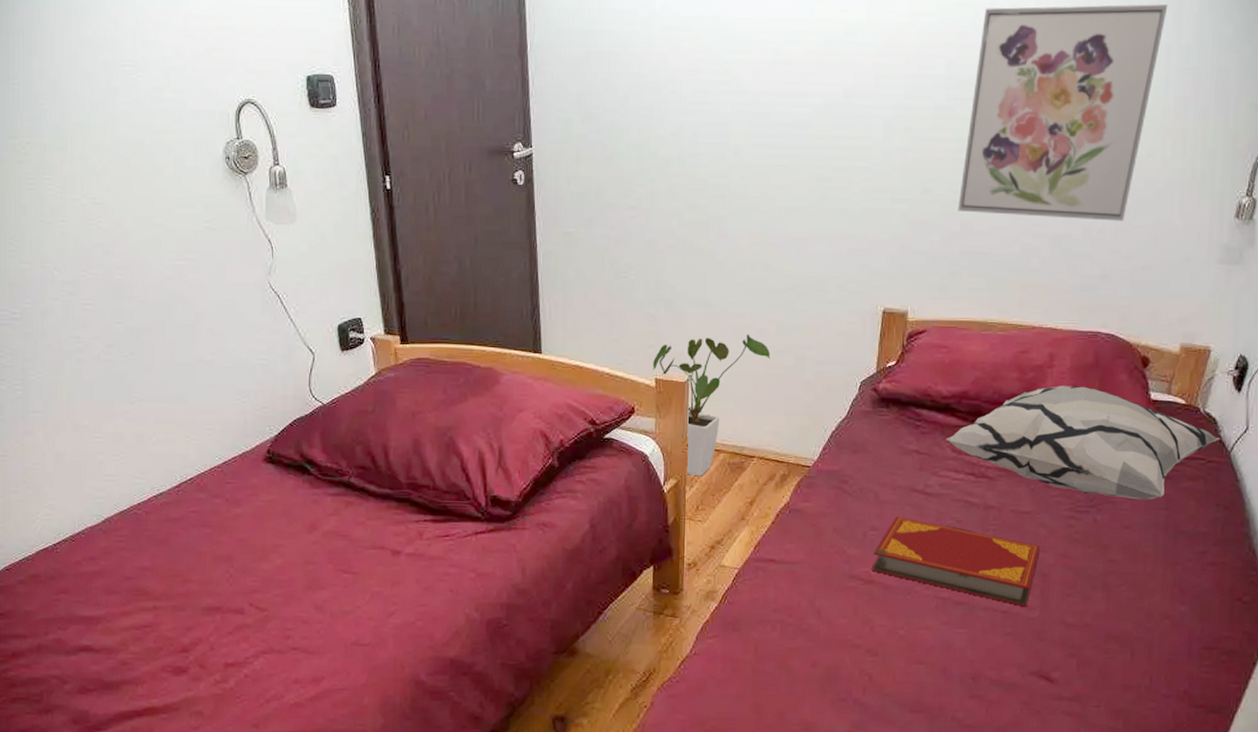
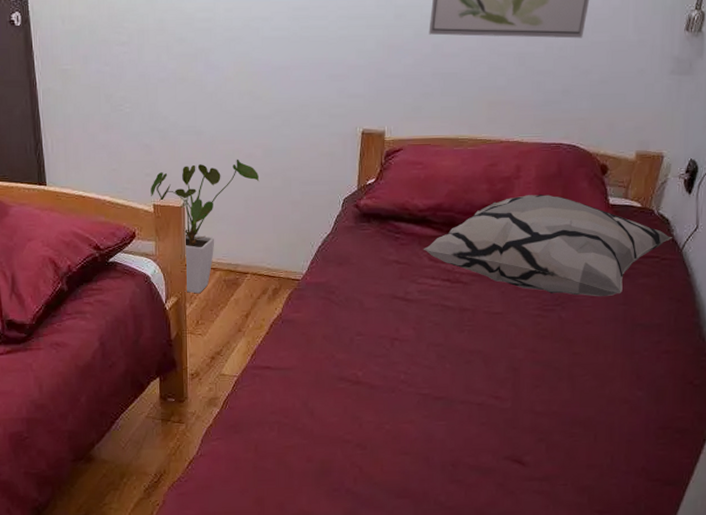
hardback book: present [871,516,1040,607] -> none [358,321,511,399]

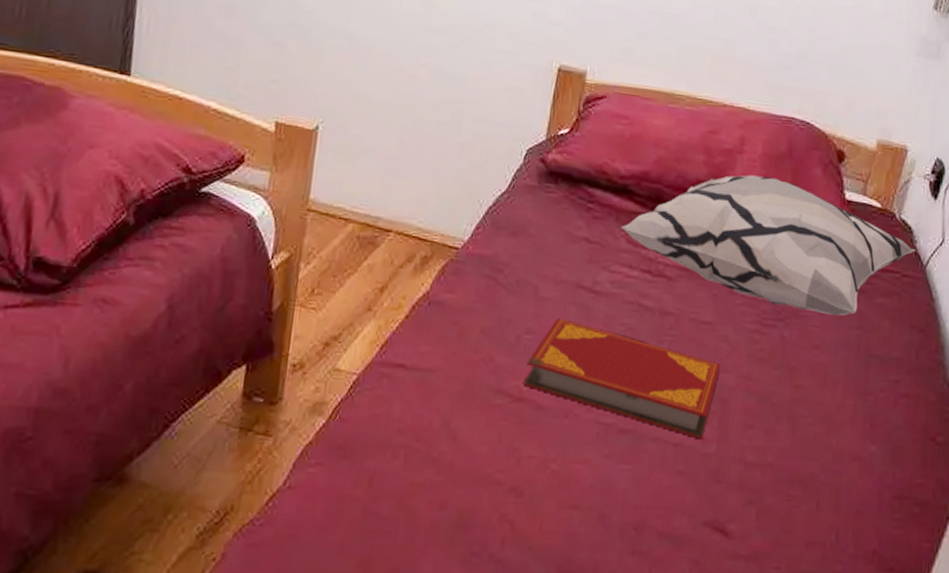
house plant: present [151,159,260,294] -> none [274,77,422,252]
hardback book: none [358,321,511,399] -> present [523,317,721,440]

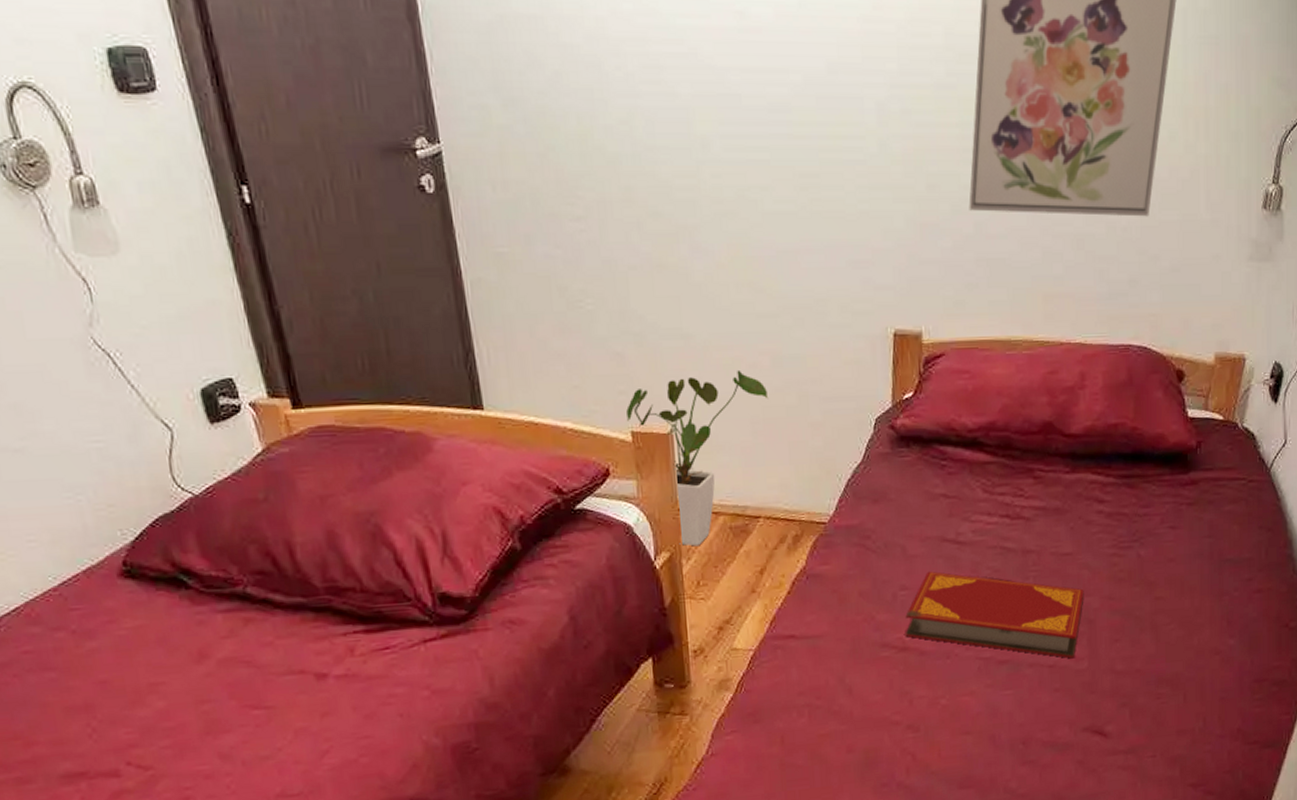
house plant: none [274,77,422,252] -> present [626,369,769,547]
decorative pillow: present [620,175,916,316] -> none [975,407,1260,529]

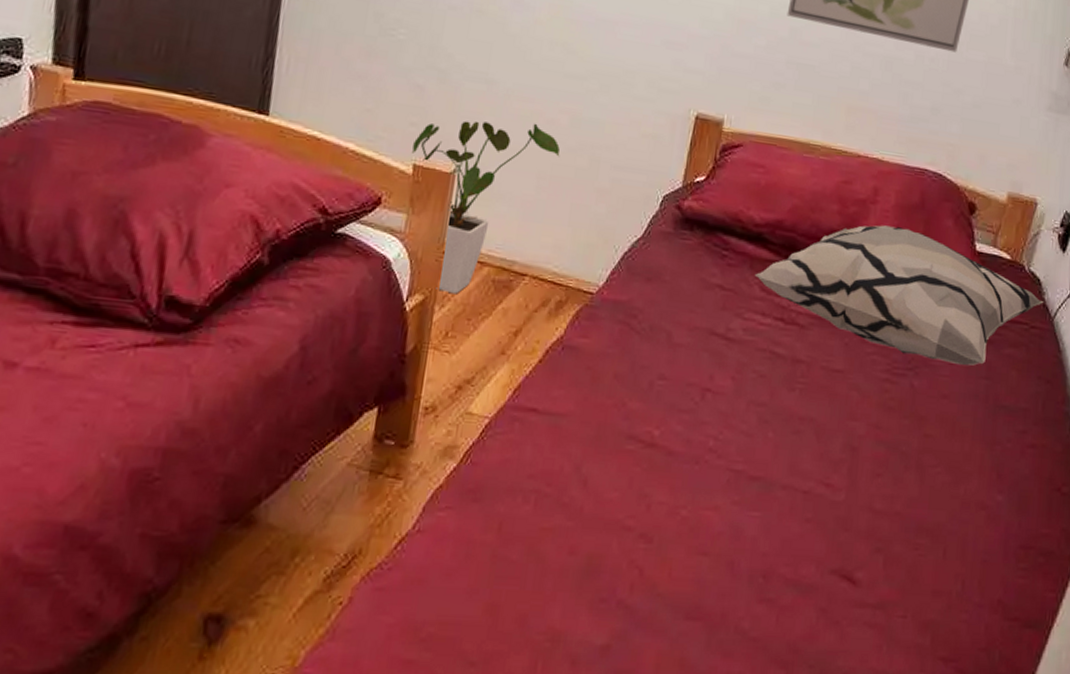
hardback book: present [905,570,1084,659] -> none [655,363,851,487]
decorative pillow: none [975,407,1260,529] -> present [754,225,1044,366]

